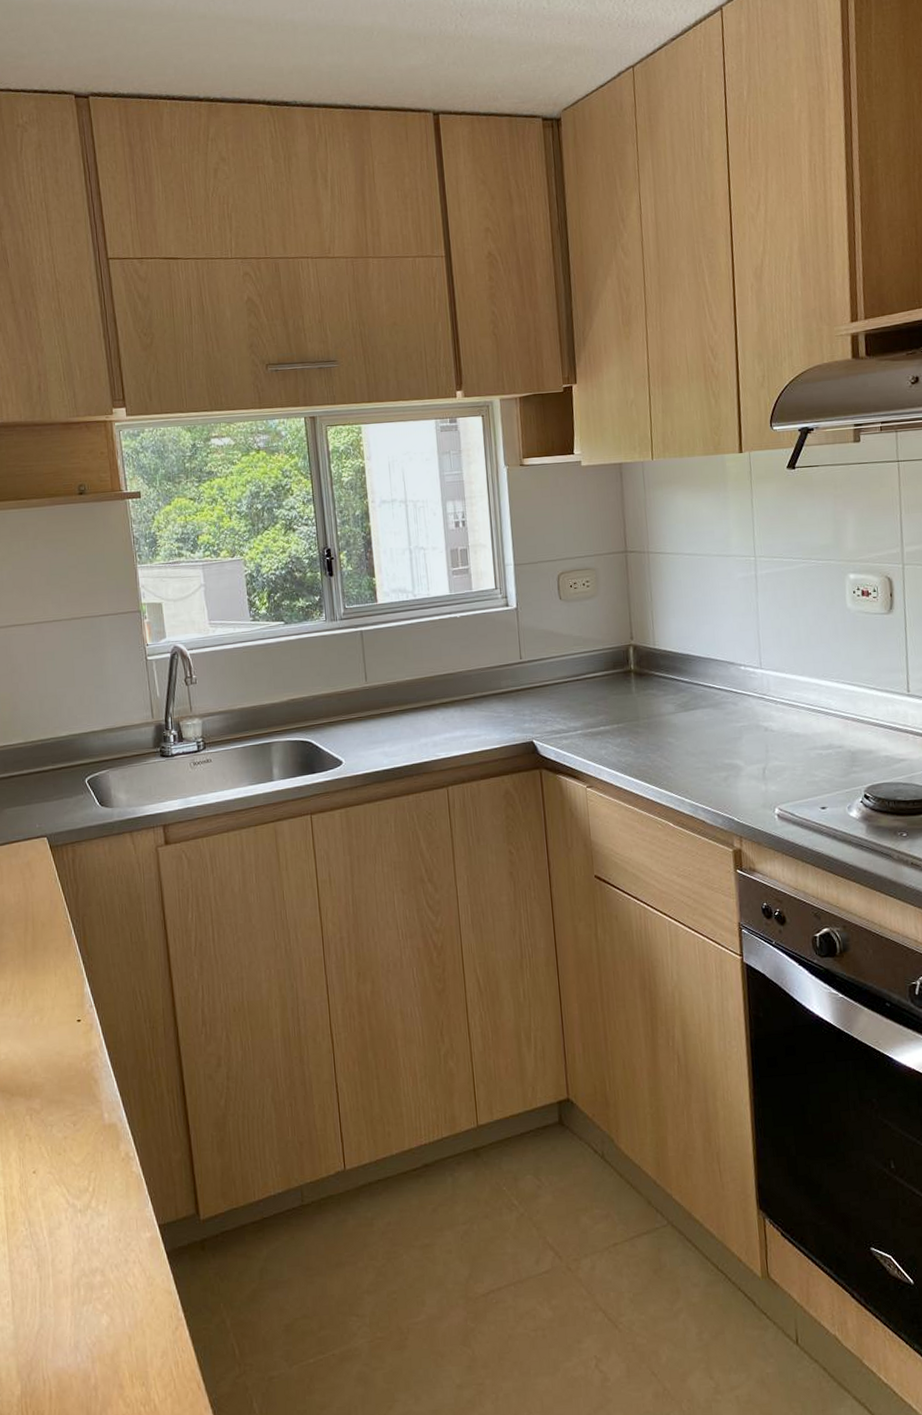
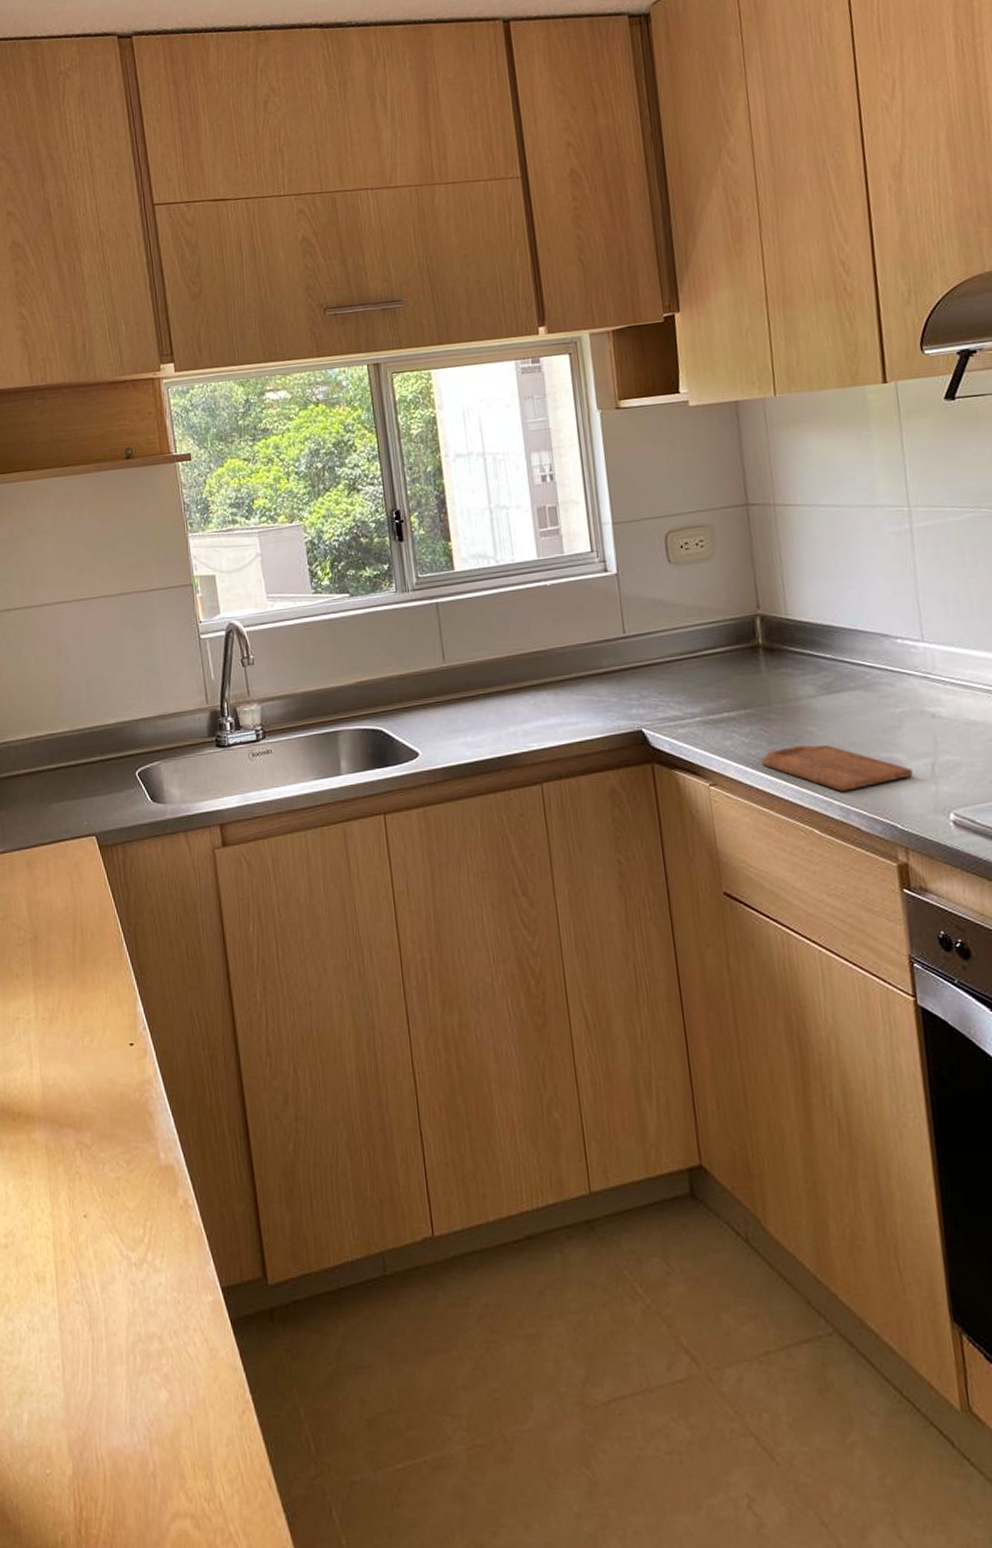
cutting board: none [630,753,748,792] -> present [762,745,913,792]

